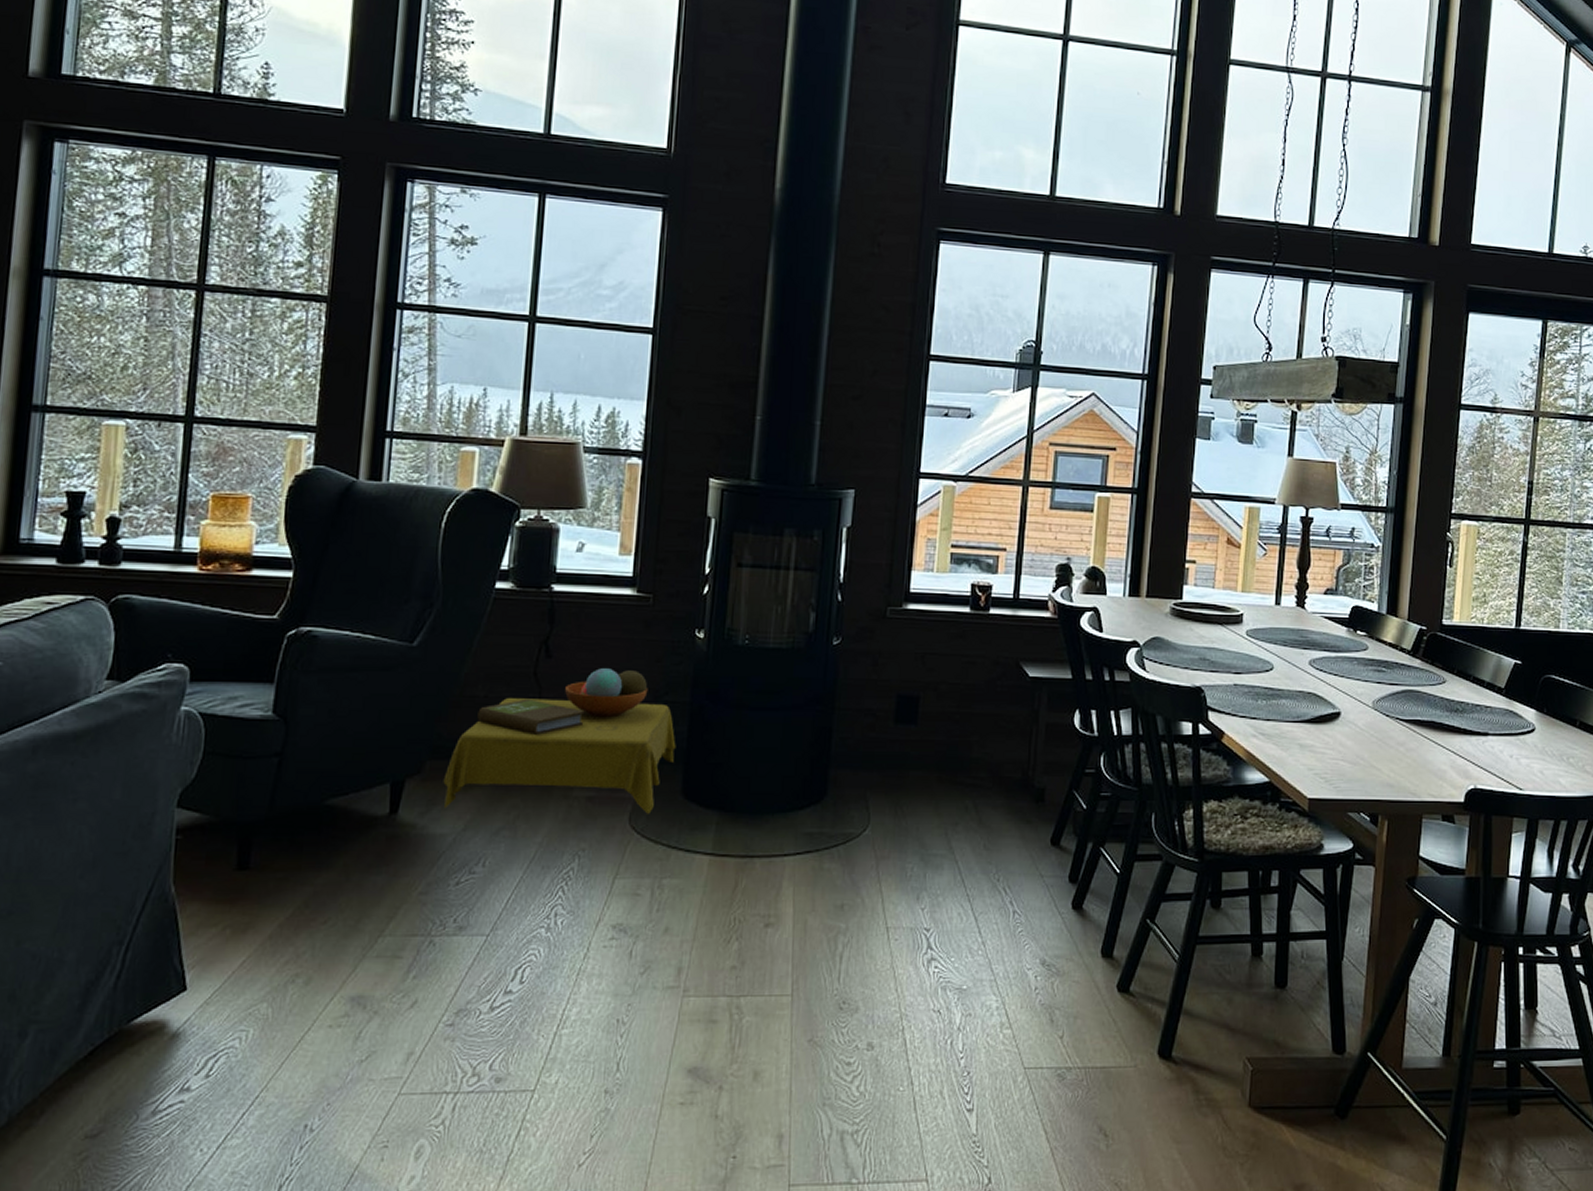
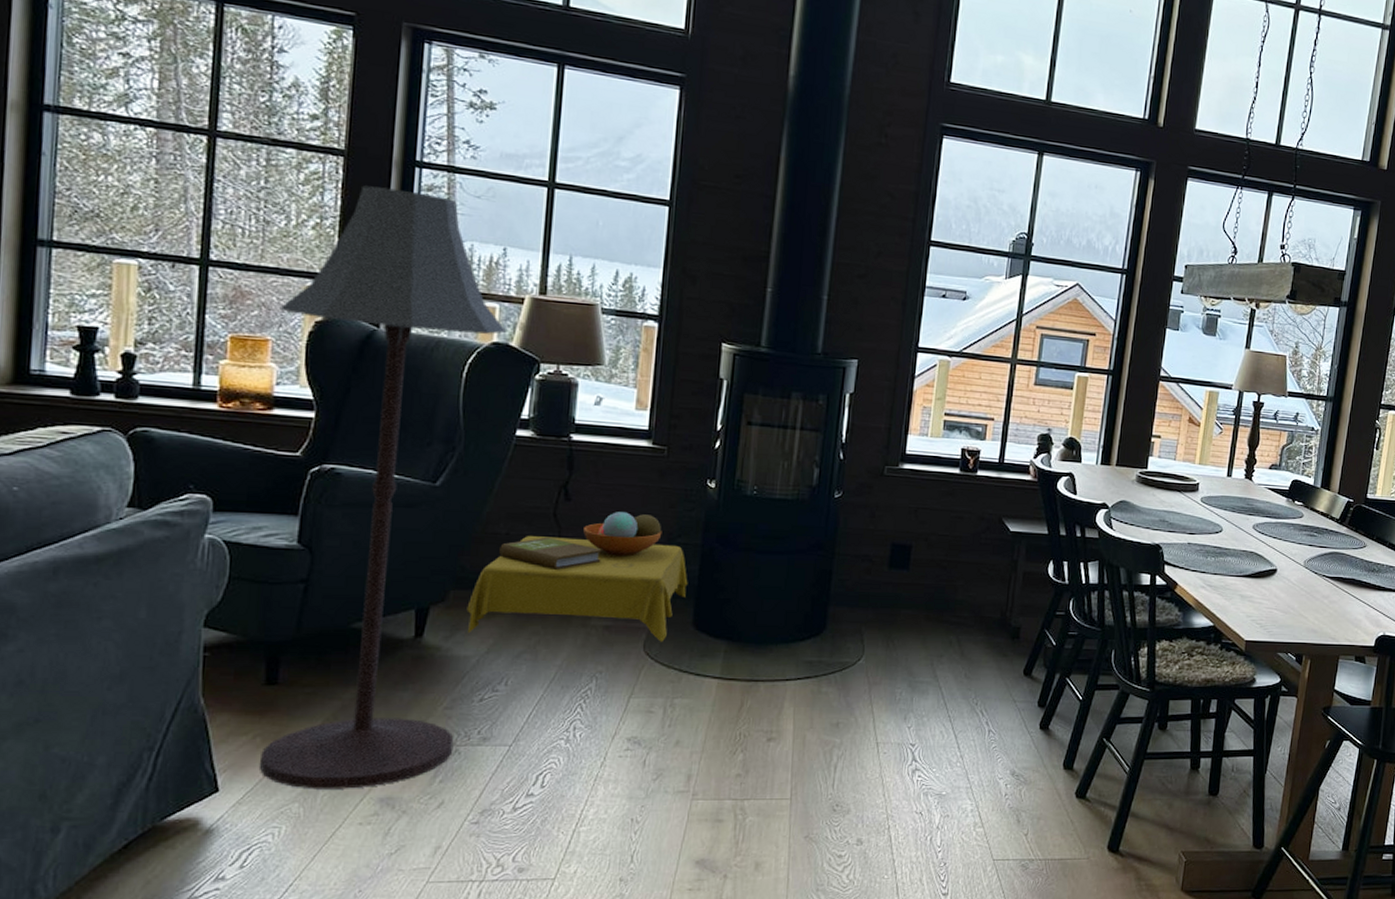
floor lamp: none [227,331,486,987] -> present [258,185,506,789]

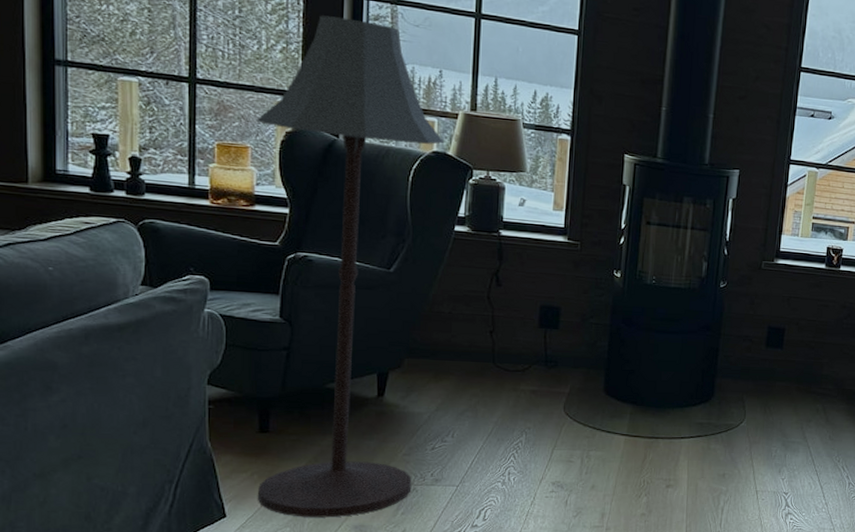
side table: present [466,512,688,642] -> none [419,296,600,405]

